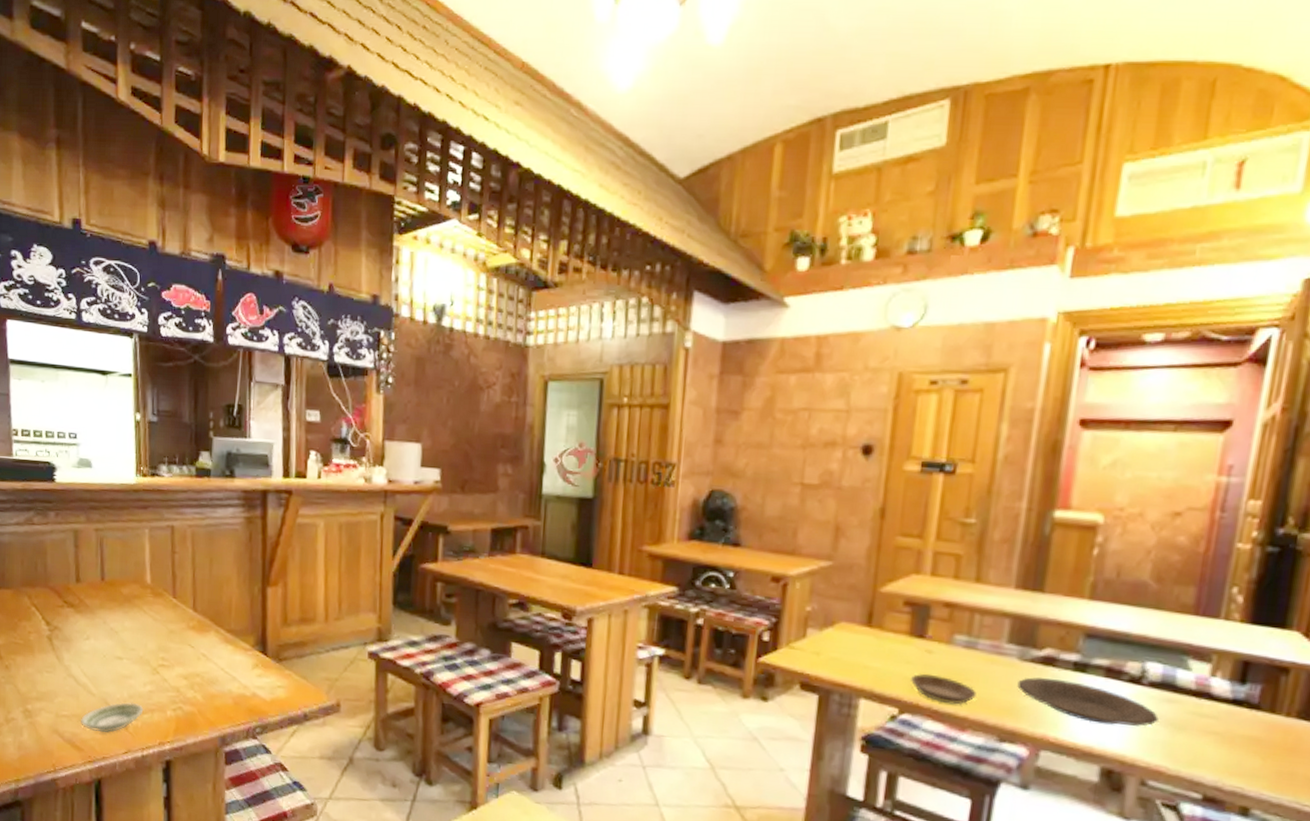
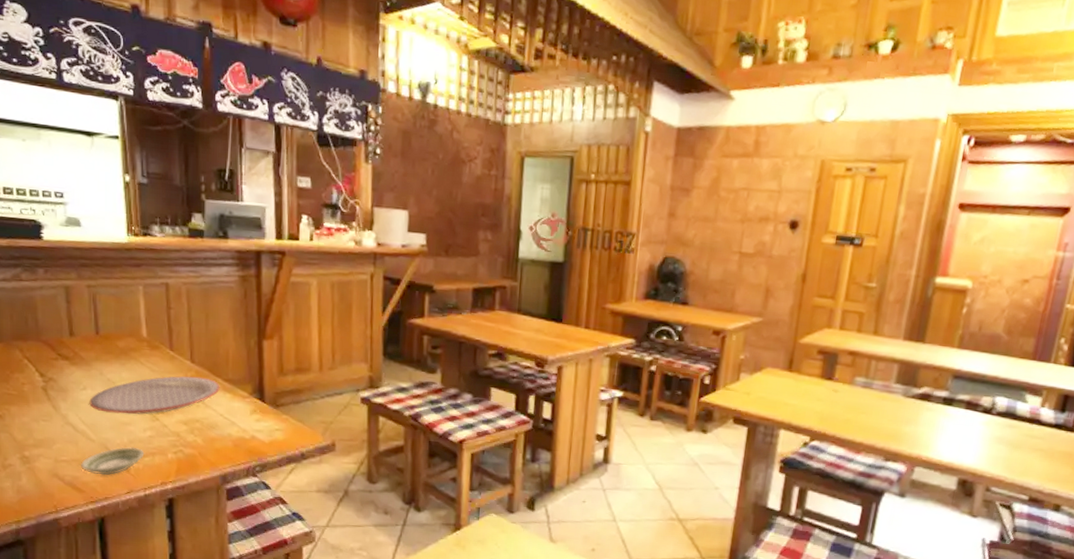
plate: none [92,625,222,667] -> present [89,376,220,414]
saucer: present [911,674,977,705] -> none [820,409,870,433]
plate: present [1017,677,1159,726] -> none [901,410,1002,446]

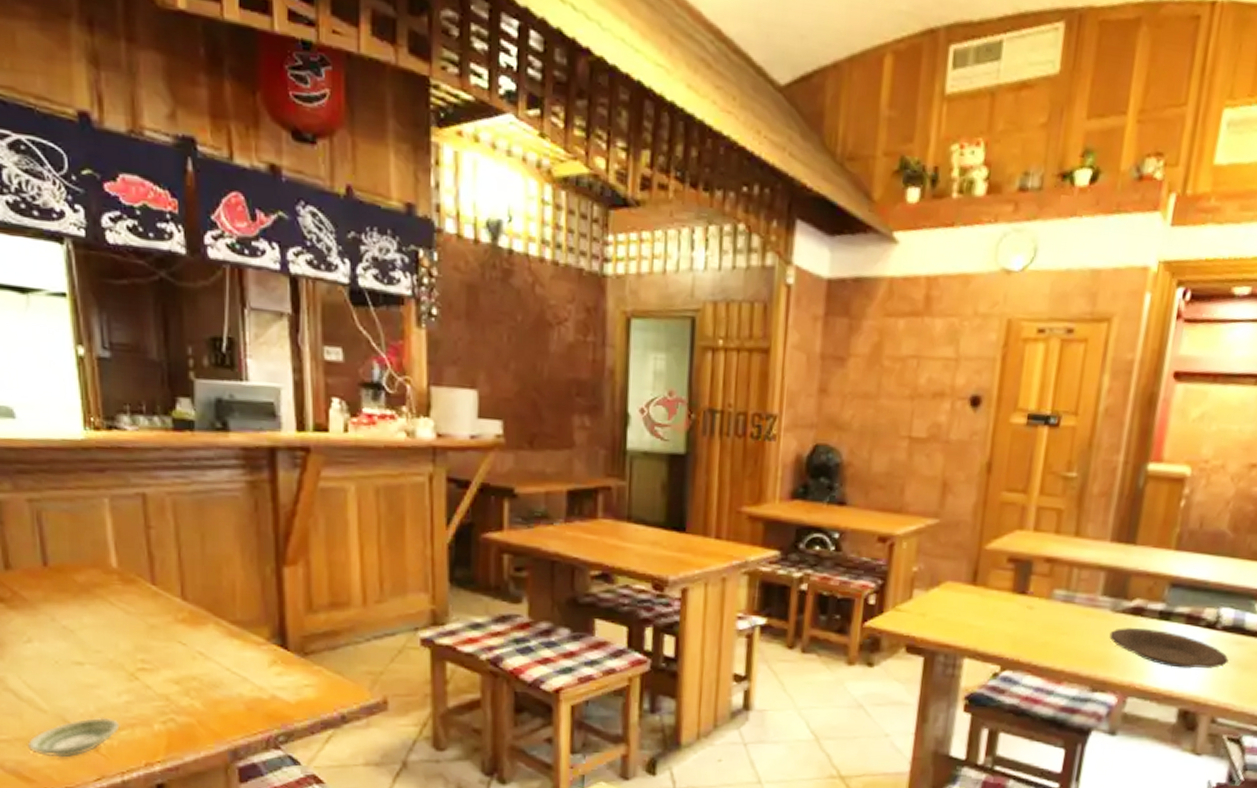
plate: present [89,376,220,414] -> none [37,618,225,673]
plate: none [901,410,1002,446] -> present [1109,628,1229,669]

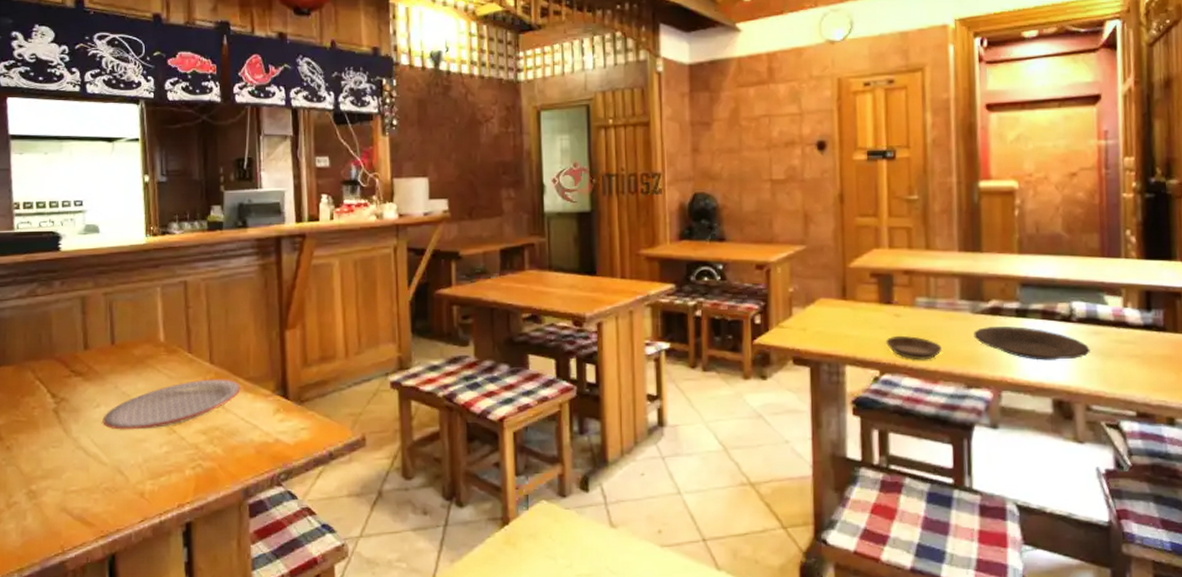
saucer: present [28,717,120,757] -> none [92,466,160,503]
plate: none [37,618,225,673] -> present [102,379,241,430]
saucer: none [1013,630,1073,659] -> present [886,336,942,361]

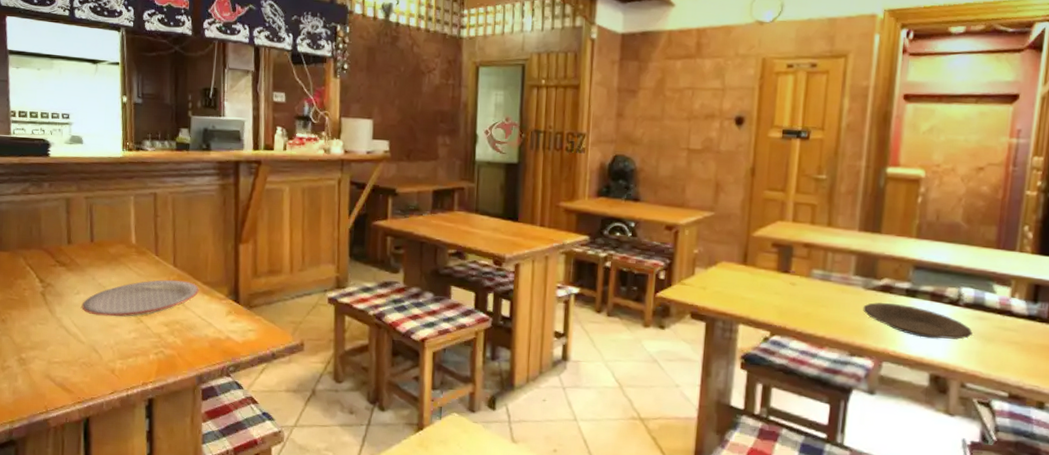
saucer: present [886,336,942,361] -> none [779,303,831,327]

